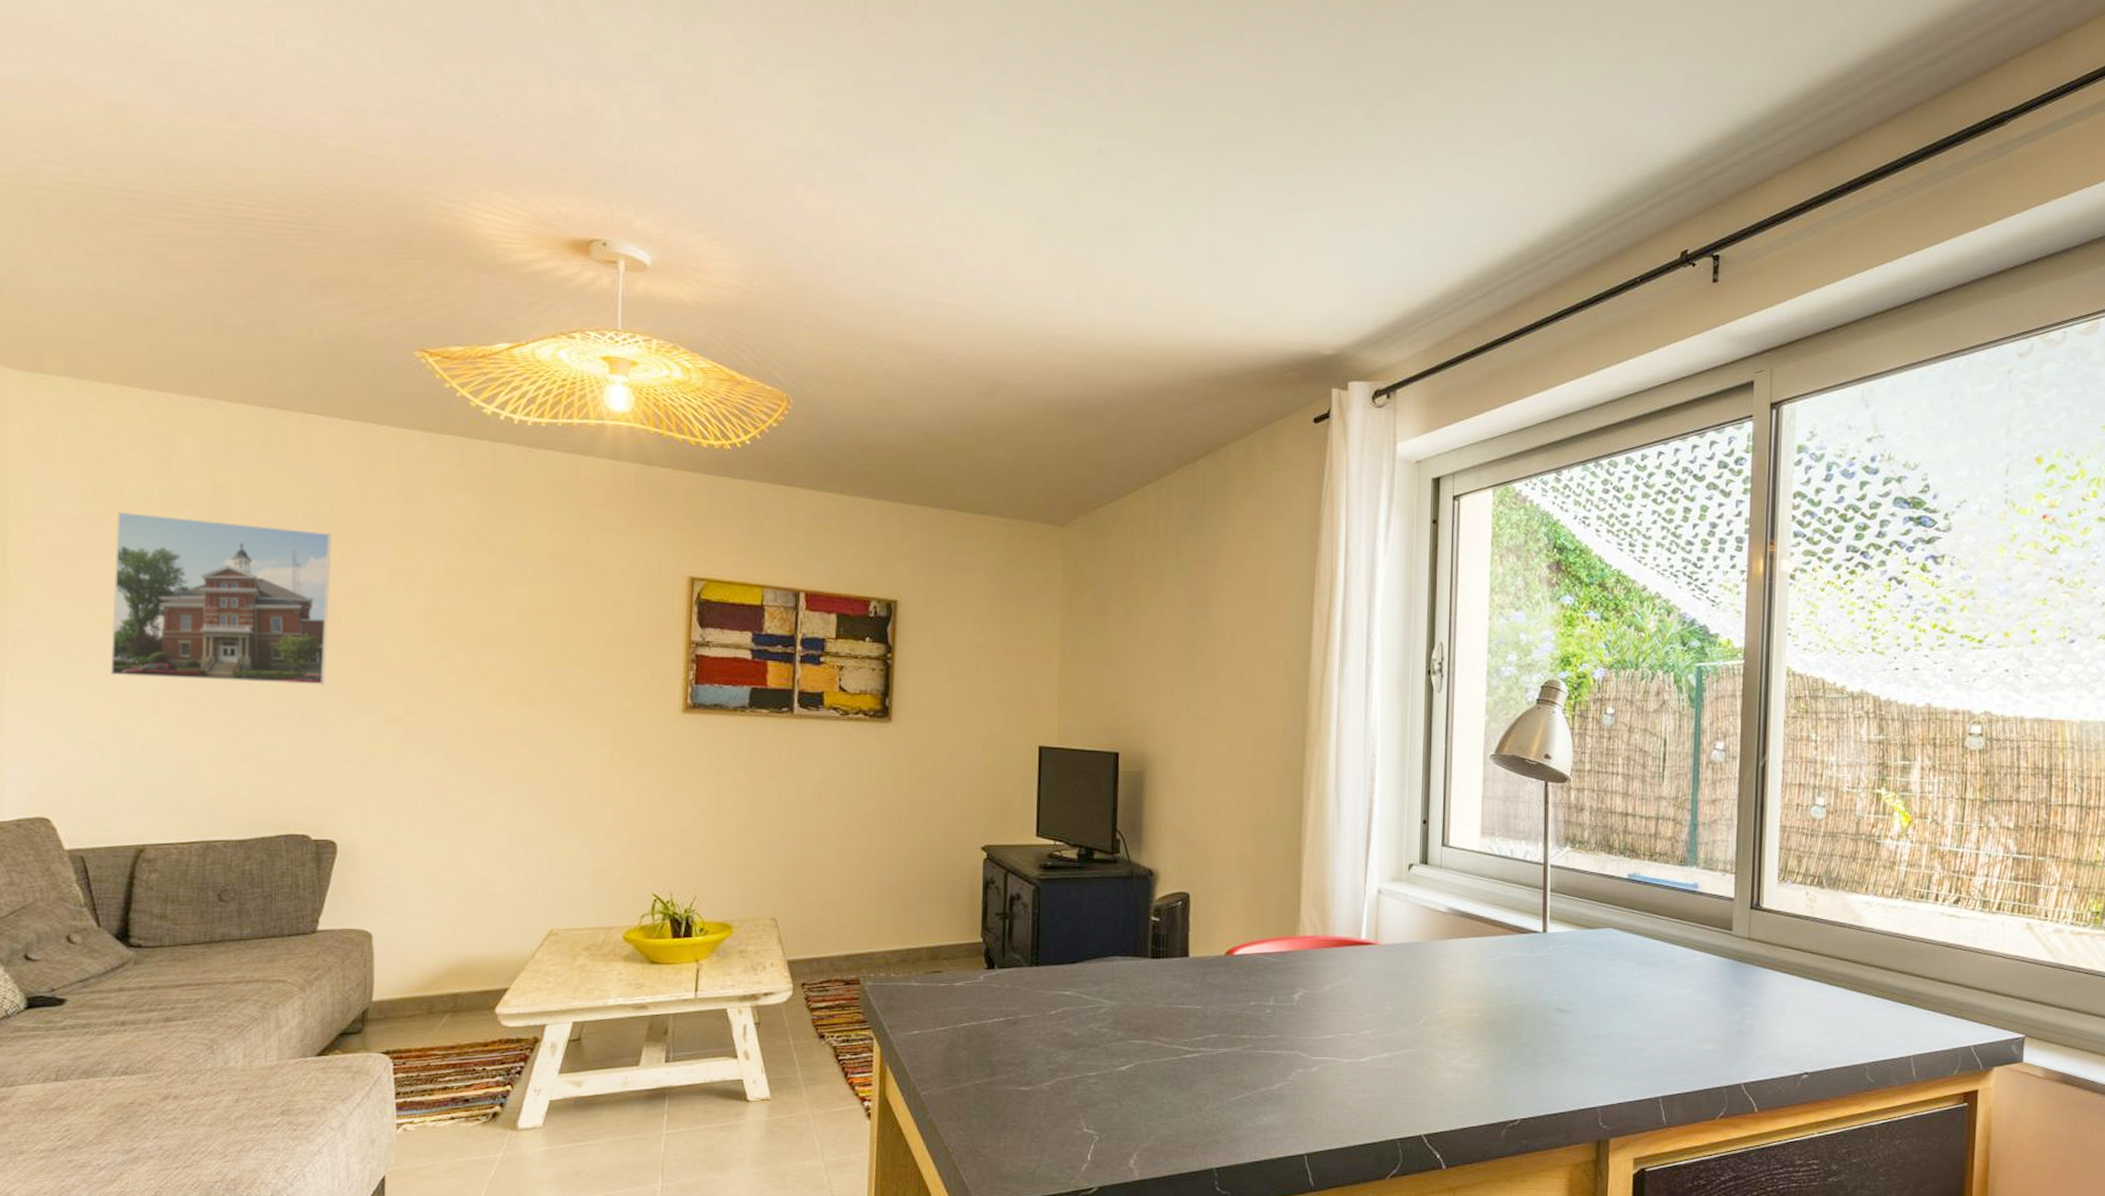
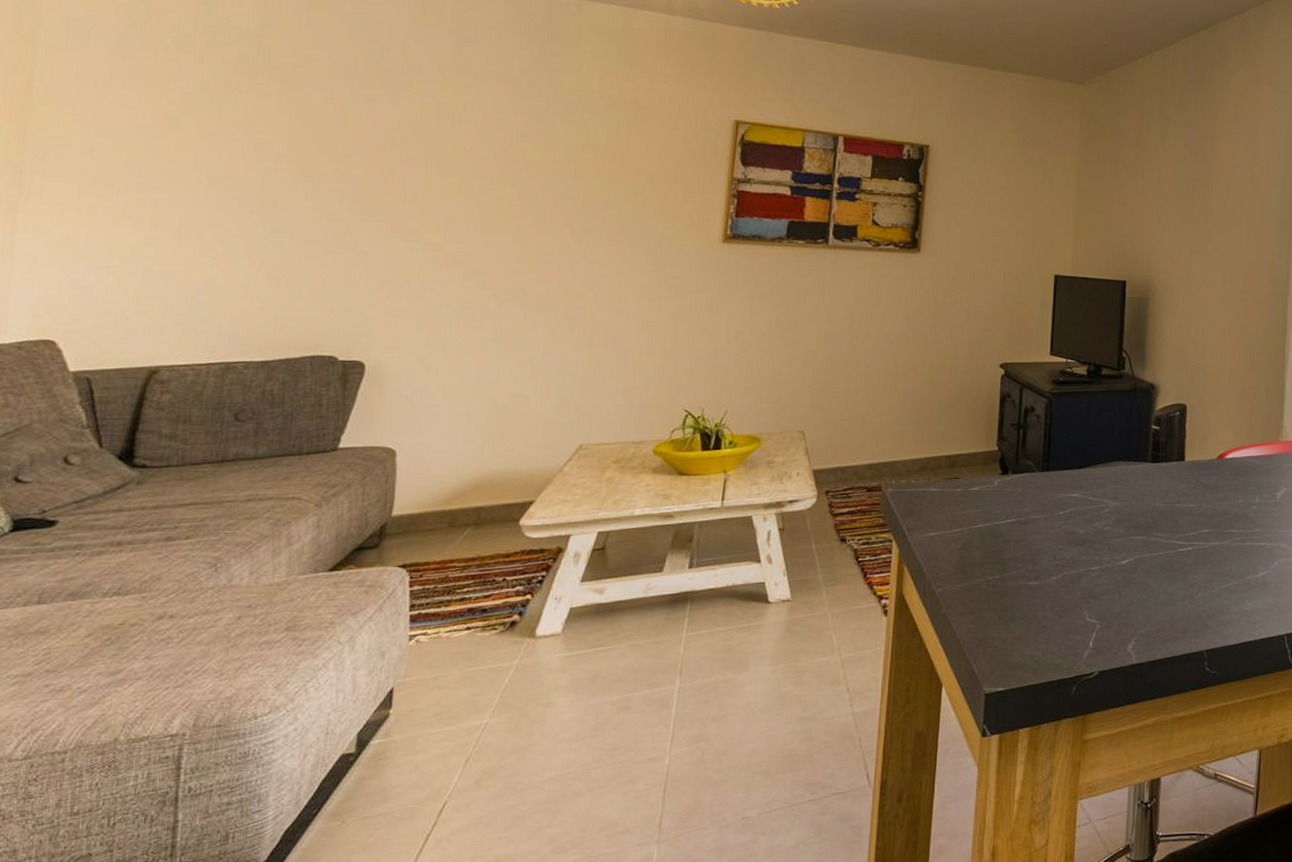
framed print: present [110,511,332,685] -> none [135,46,381,214]

